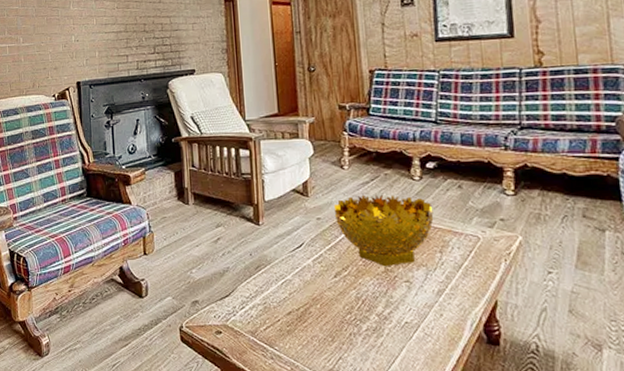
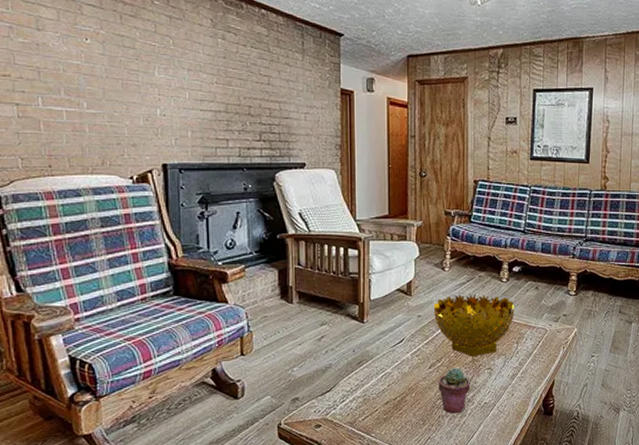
potted succulent: none [346,278,386,332] -> present [438,368,470,414]

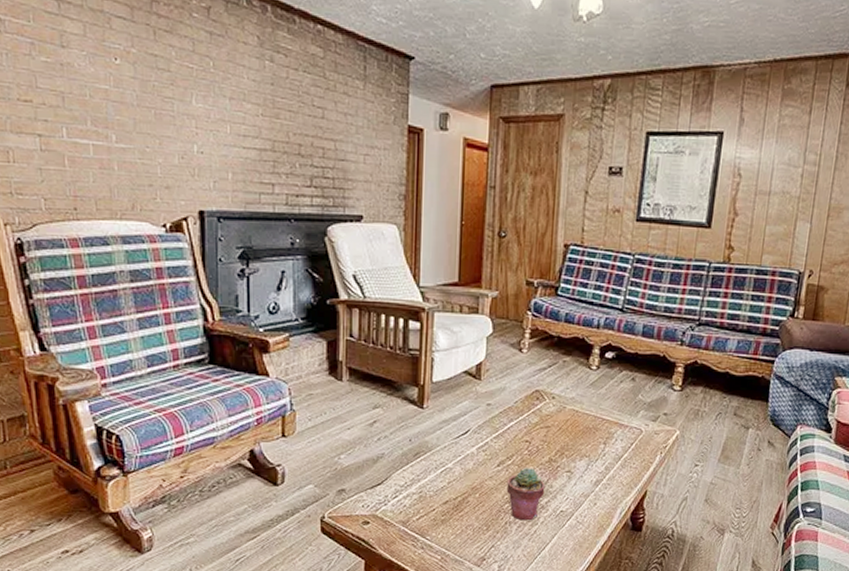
decorative bowl: present [433,294,515,357] -> none [505,381,605,457]

